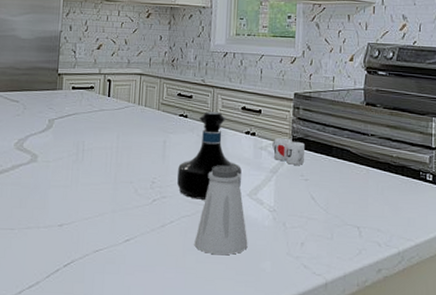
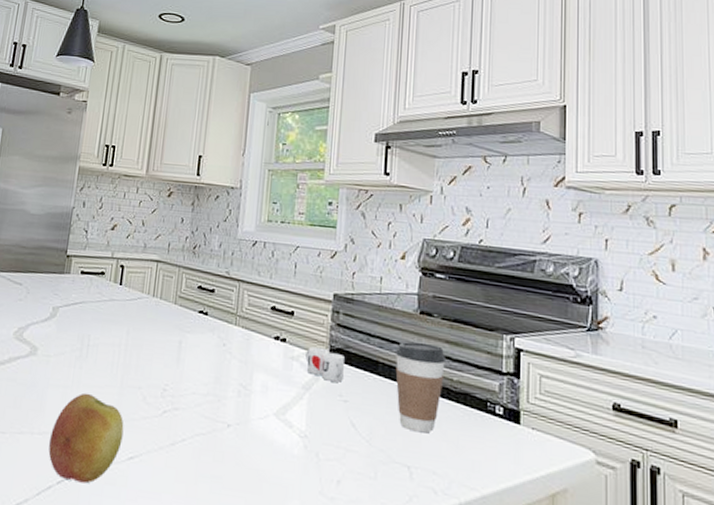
apple: none [54,190,120,264] -> present [48,393,124,484]
tequila bottle: present [177,112,242,200] -> none [192,309,268,416]
saltshaker: present [194,165,248,256] -> none [208,375,273,488]
coffee cup: none [346,128,388,200] -> present [395,342,447,434]

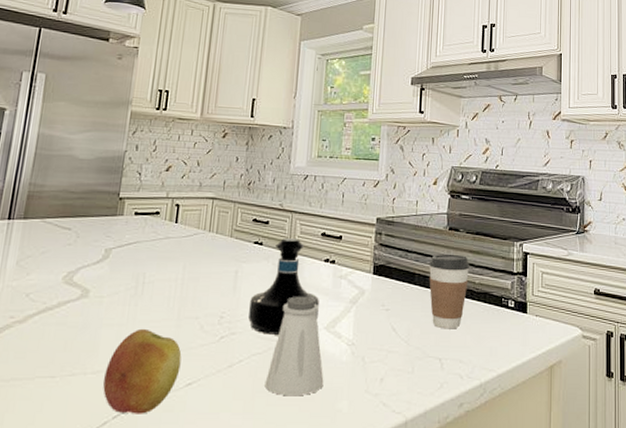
tequila bottle: none [192,309,268,416] -> present [248,238,319,335]
saltshaker: none [208,375,273,488] -> present [264,296,324,396]
mug: present [305,346,344,382] -> none [352,265,386,294]

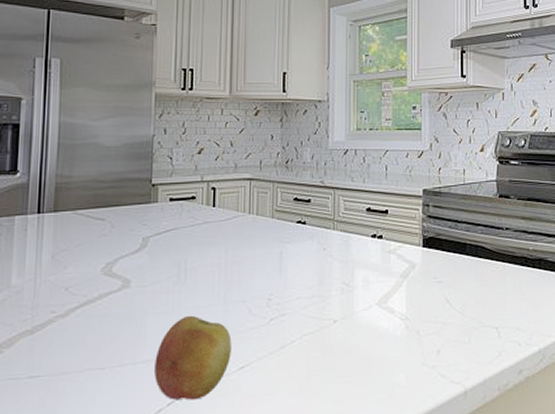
tequila bottle: present [248,238,319,335] -> none [297,216,369,314]
saltshaker: present [264,296,324,396] -> none [319,273,379,374]
coffee cup: present [428,254,470,329] -> none [480,221,523,298]

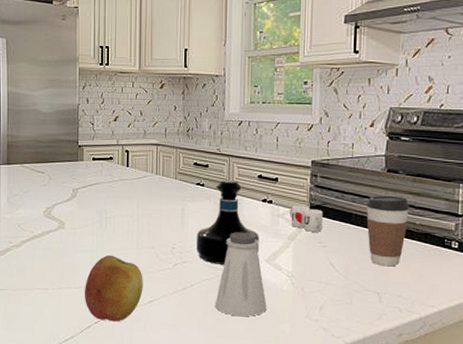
tequila bottle: none [297,216,369,314] -> present [197,180,259,265]
saltshaker: none [319,273,379,374] -> present [215,232,267,317]
mug: none [401,238,436,267] -> present [290,205,323,232]
coffee cup: none [480,221,523,298] -> present [366,195,410,267]

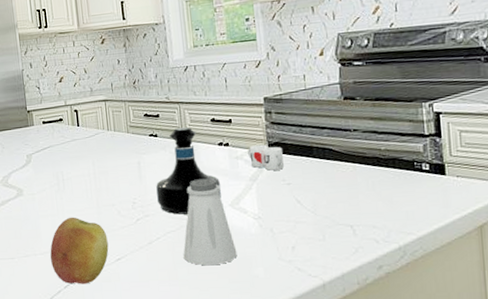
coffee cup: present [366,195,410,267] -> none [326,123,373,198]

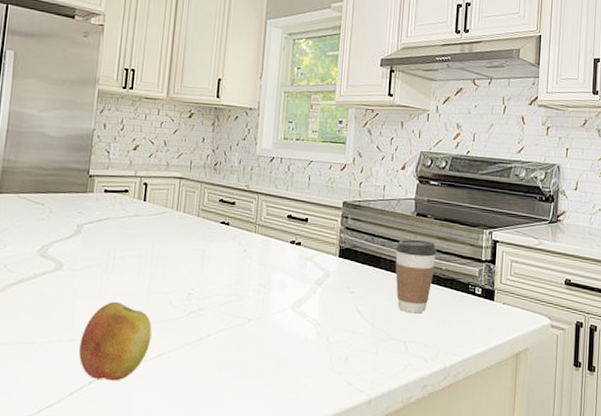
tequila bottle: present [156,127,221,215] -> none [216,219,285,312]
saltshaker: present [183,178,237,266] -> none [232,276,289,371]
mug: present [248,144,284,171] -> none [318,248,352,277]
coffee cup: none [326,123,373,198] -> present [395,239,438,314]

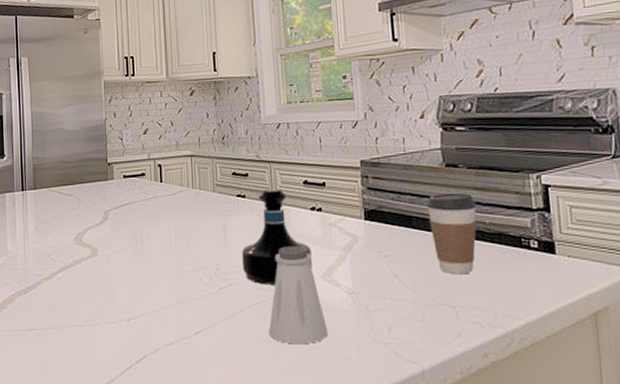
apple: present [79,301,152,381] -> none [123,282,187,359]
tequila bottle: none [216,219,285,312] -> present [242,189,312,285]
saltshaker: none [232,276,289,371] -> present [268,246,328,345]

